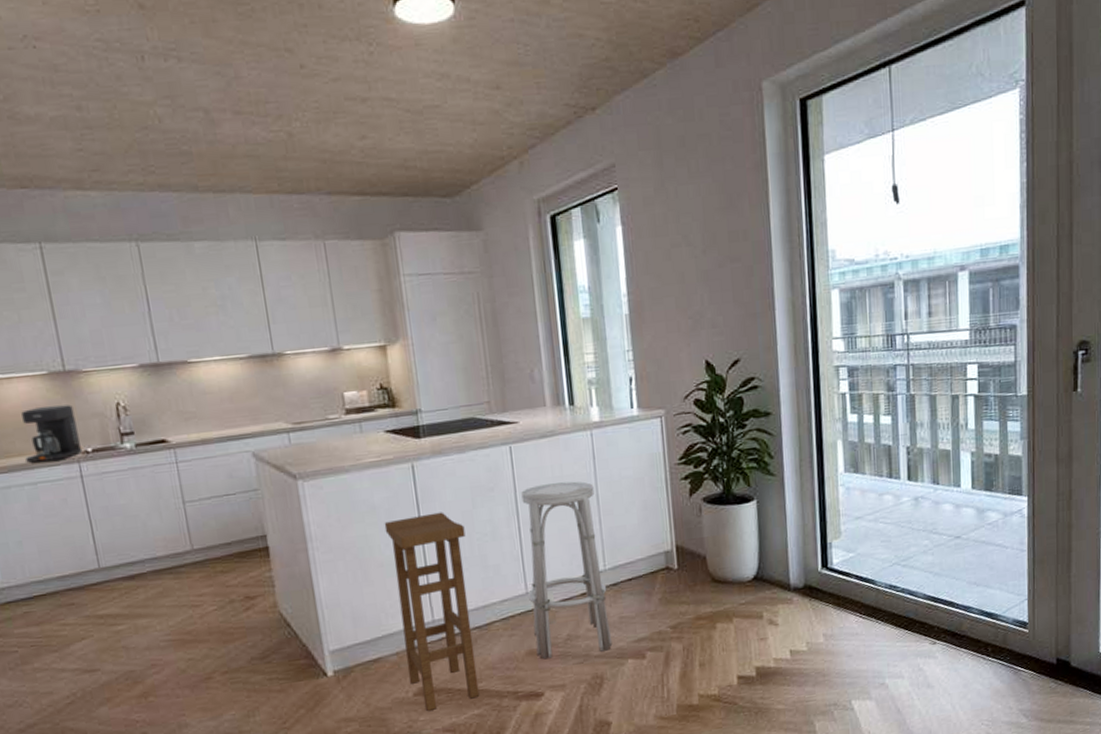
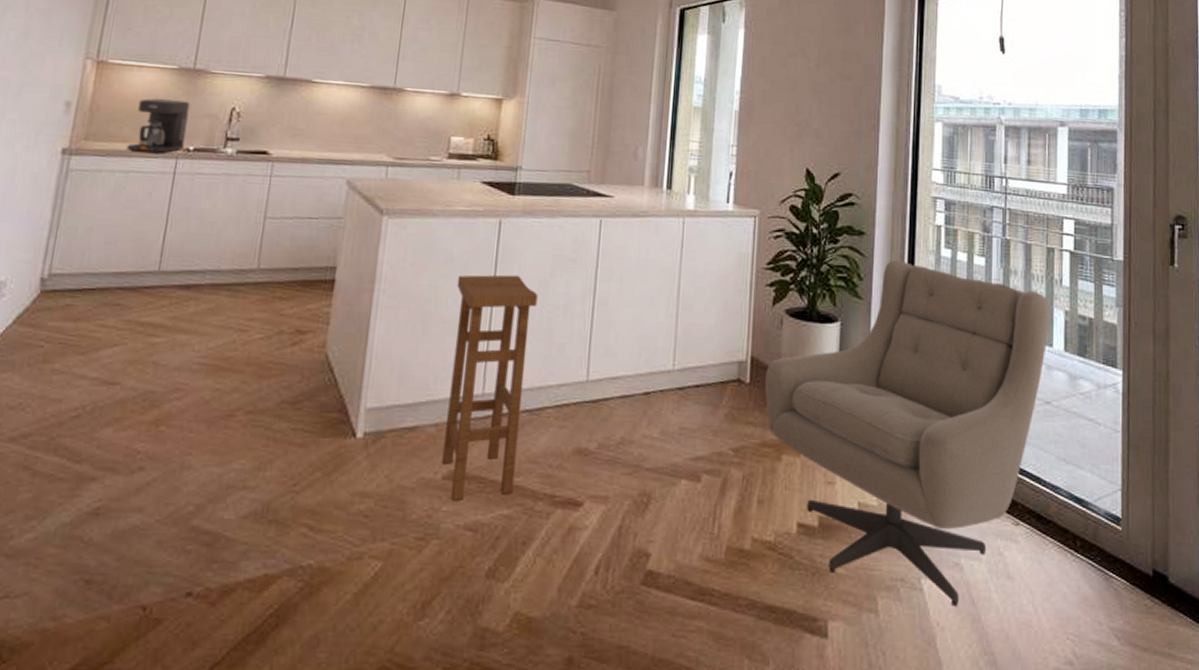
bar stool: present [521,481,613,660] -> none [584,265,677,465]
armchair: none [691,433,958,717] -> present [765,260,1051,606]

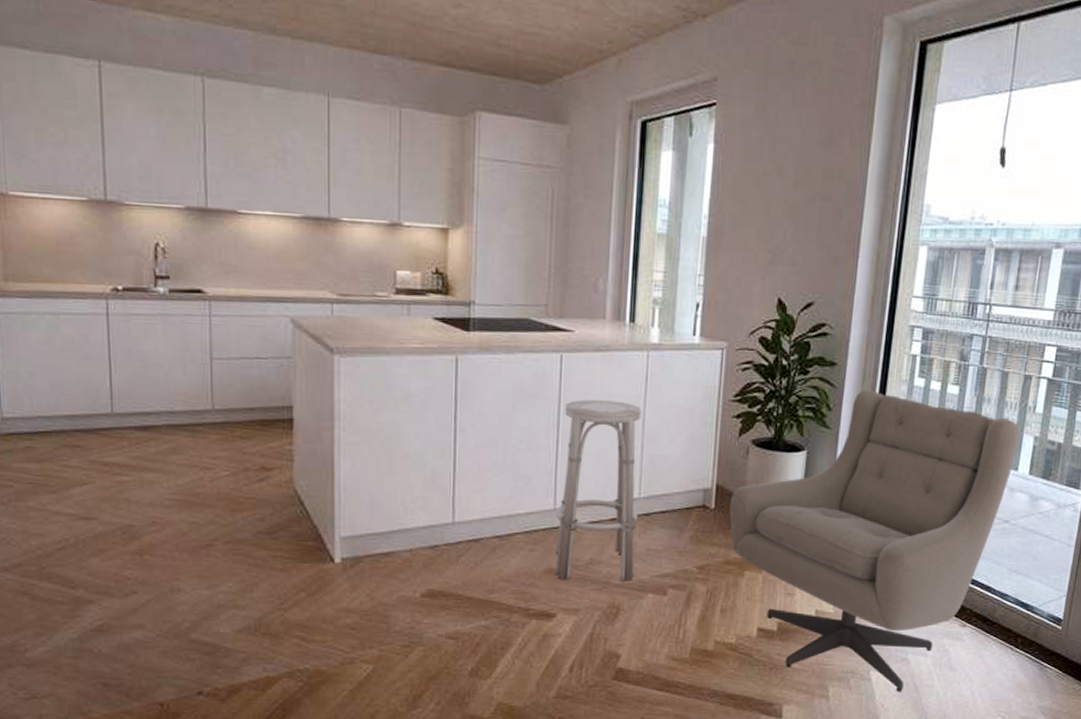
coffee maker: present [127,98,190,154] -> none [51,233,113,295]
bar stool: present [441,274,538,500] -> none [417,411,501,614]
bar stool: none [584,265,677,465] -> present [555,400,641,581]

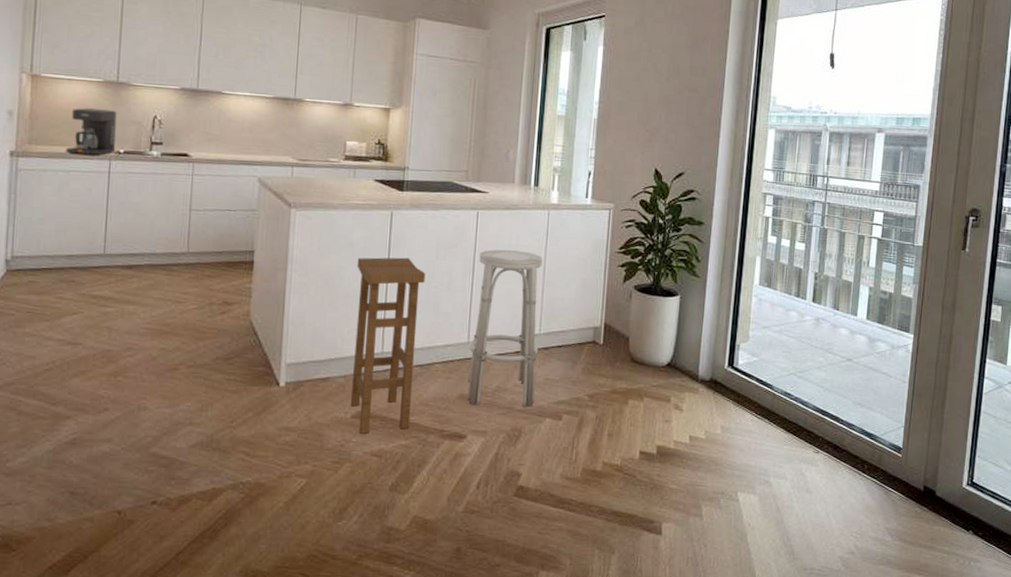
coffee maker: none [51,233,113,295] -> present [66,107,117,156]
bar stool: none [417,411,501,614] -> present [350,257,426,434]
armchair: present [729,390,1021,692] -> none [615,245,858,512]

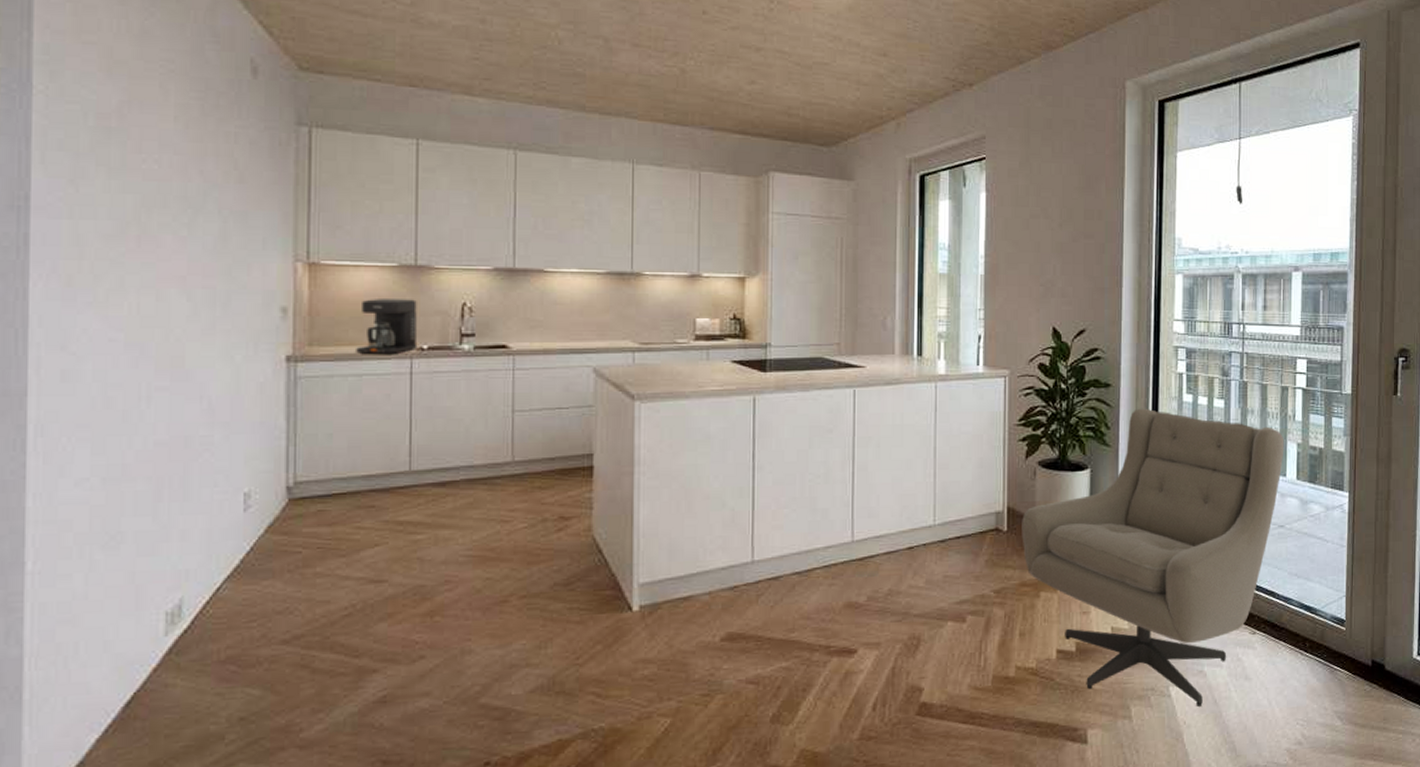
bar stool: present [350,257,426,434] -> none [716,448,798,659]
bar stool: present [467,249,543,407] -> none [853,431,934,614]
armchair: none [615,245,858,512] -> present [1022,408,1284,707]

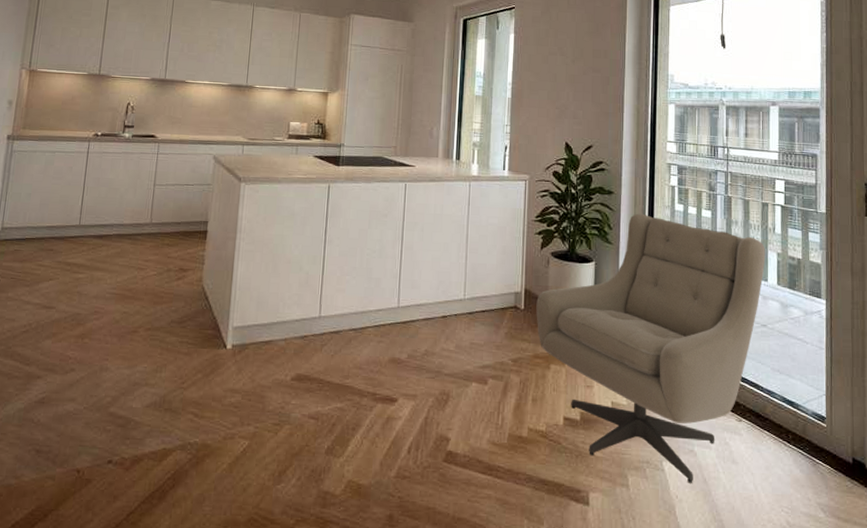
coffee maker: present [356,297,418,355] -> none [53,96,97,139]

